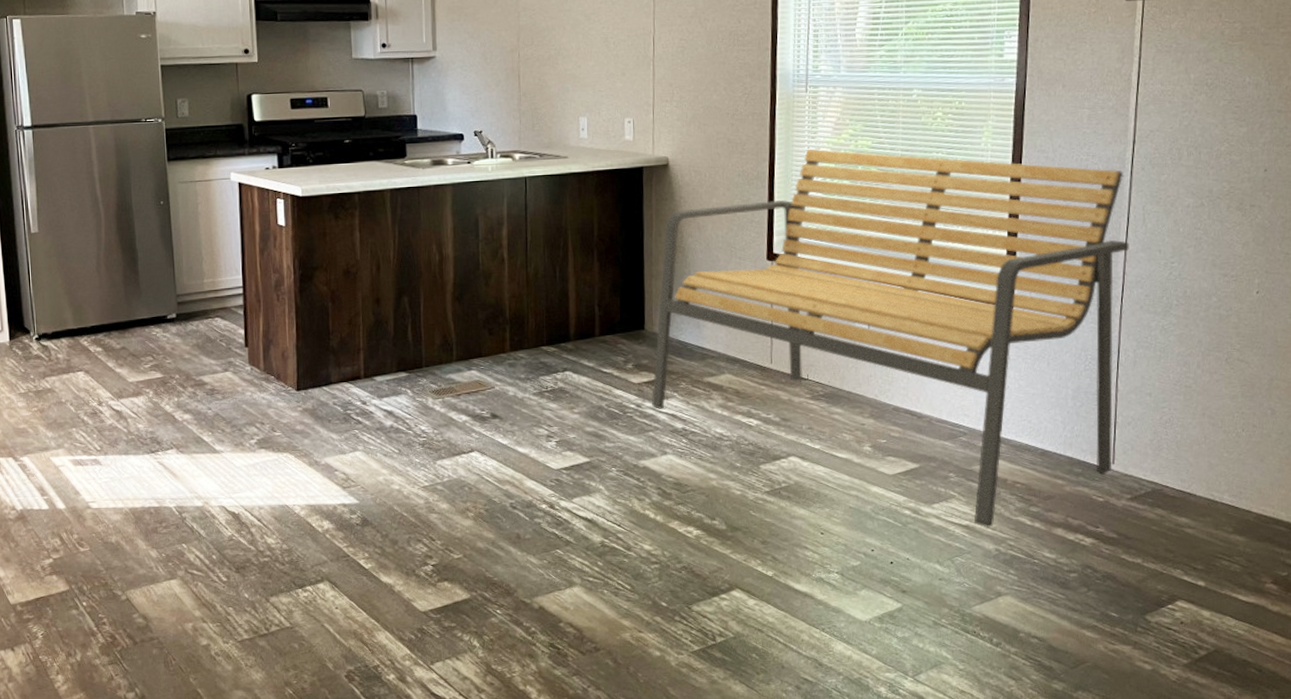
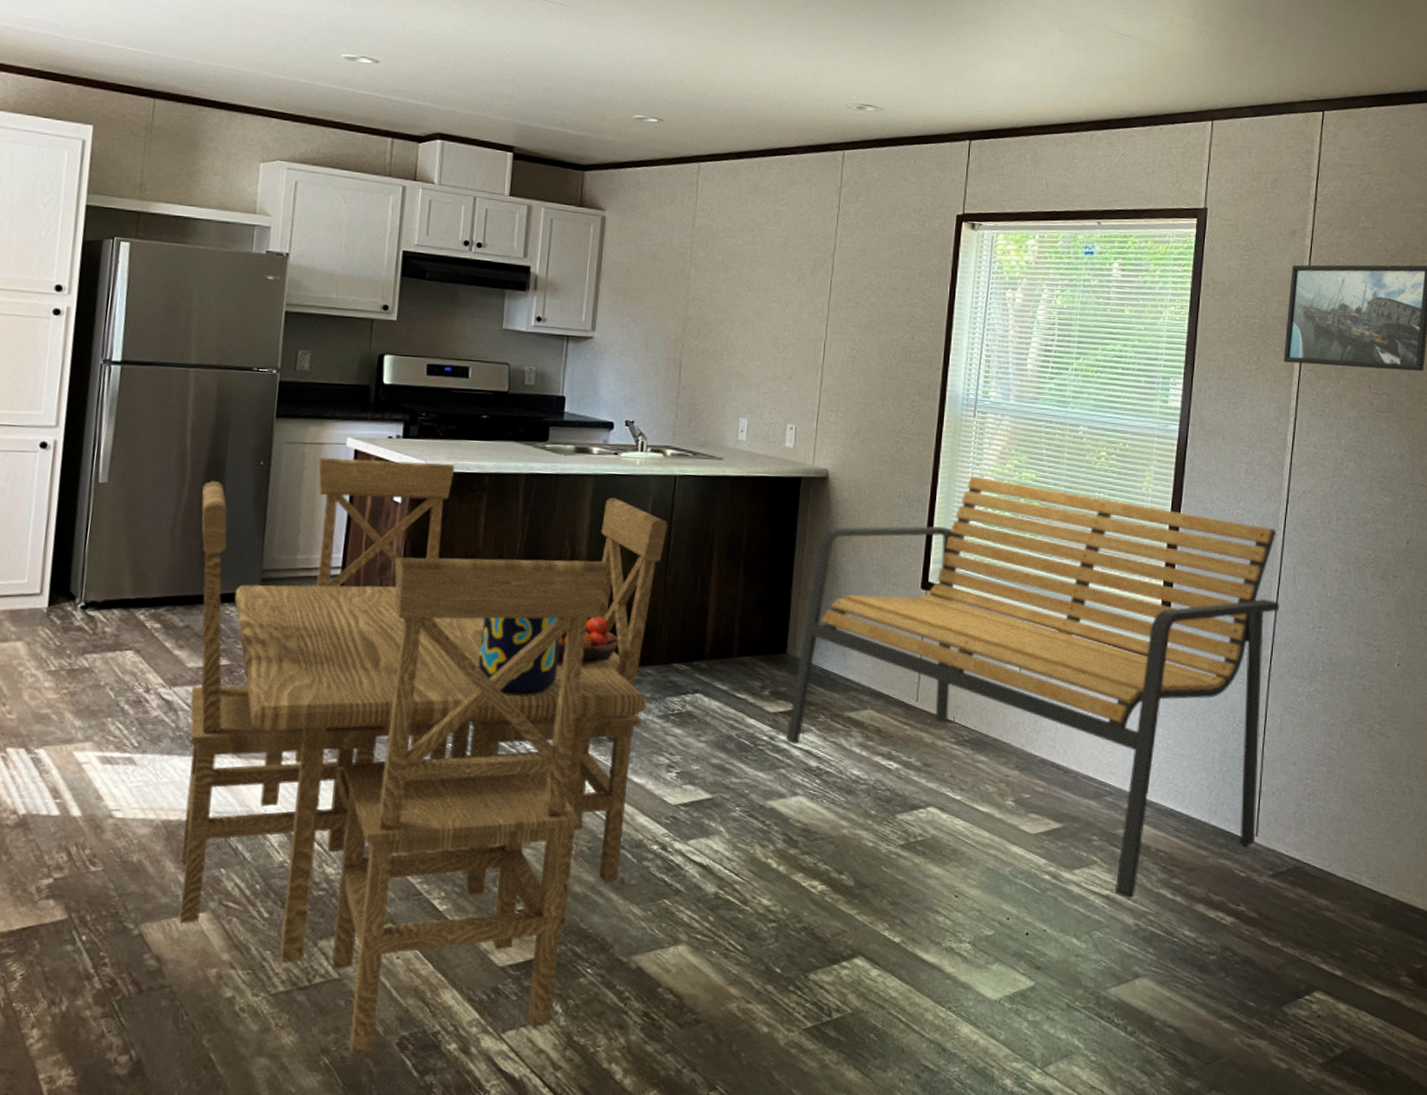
dining set: none [117,188,523,685] -> present [179,458,668,1054]
vase: none [370,314,440,384] -> present [478,617,560,695]
fruit bowl: none [437,310,492,353] -> present [557,616,620,663]

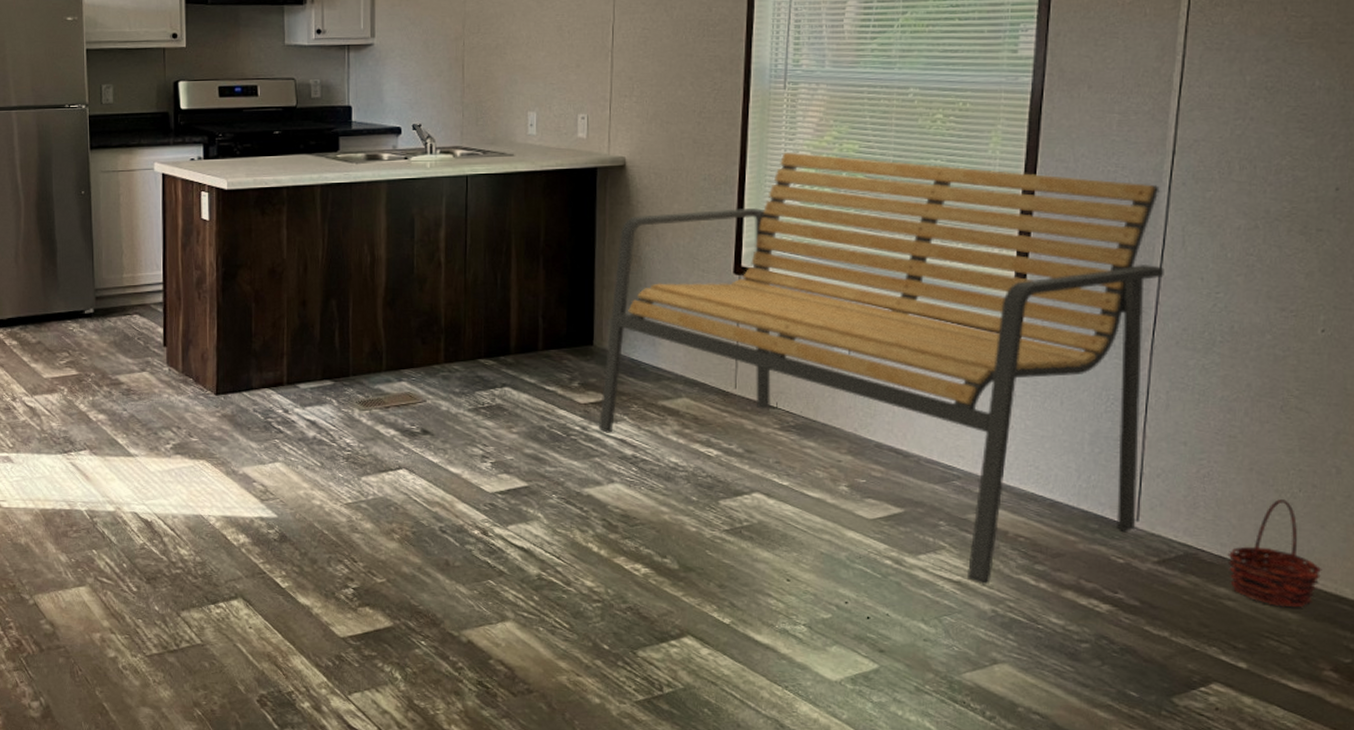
dining set: present [179,458,668,1054] -> none [36,181,463,708]
vase: present [478,617,560,695] -> none [294,319,368,393]
fruit bowl: present [557,616,620,663] -> none [366,317,425,362]
basket: none [1327,816,1399,918] -> present [1227,499,1322,608]

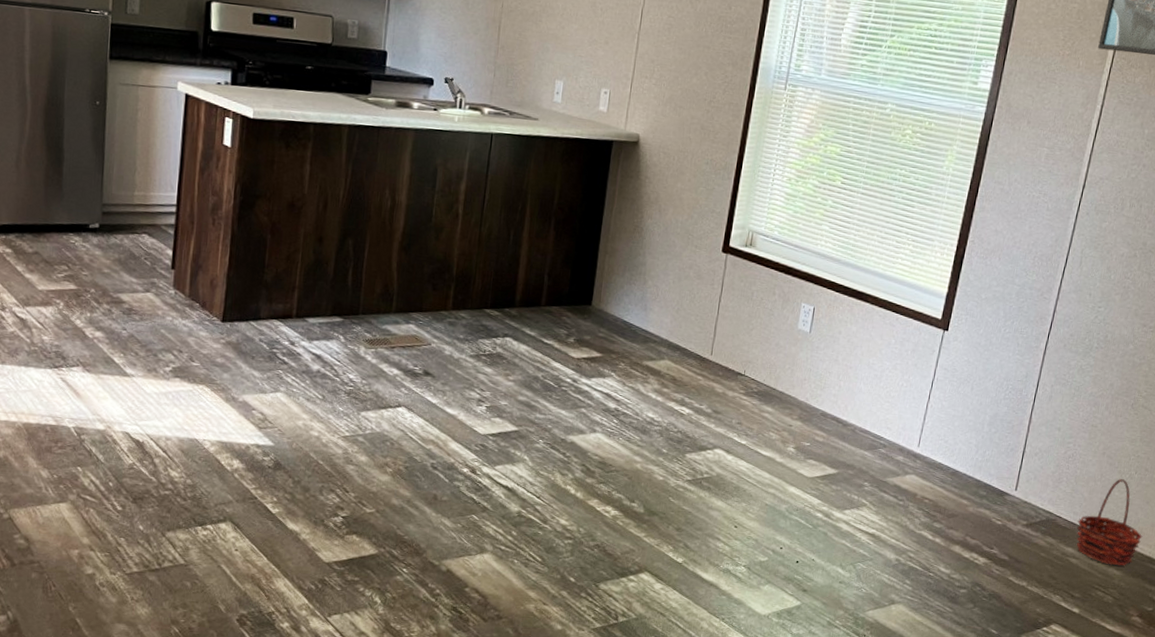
bench: present [599,152,1164,585] -> none [588,147,1070,538]

